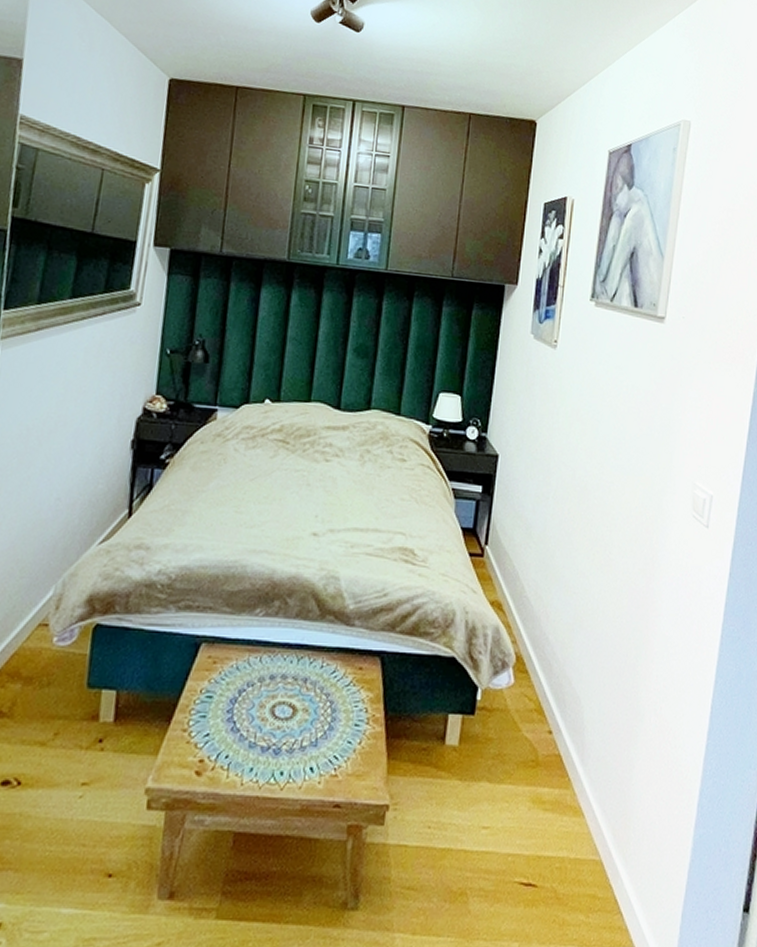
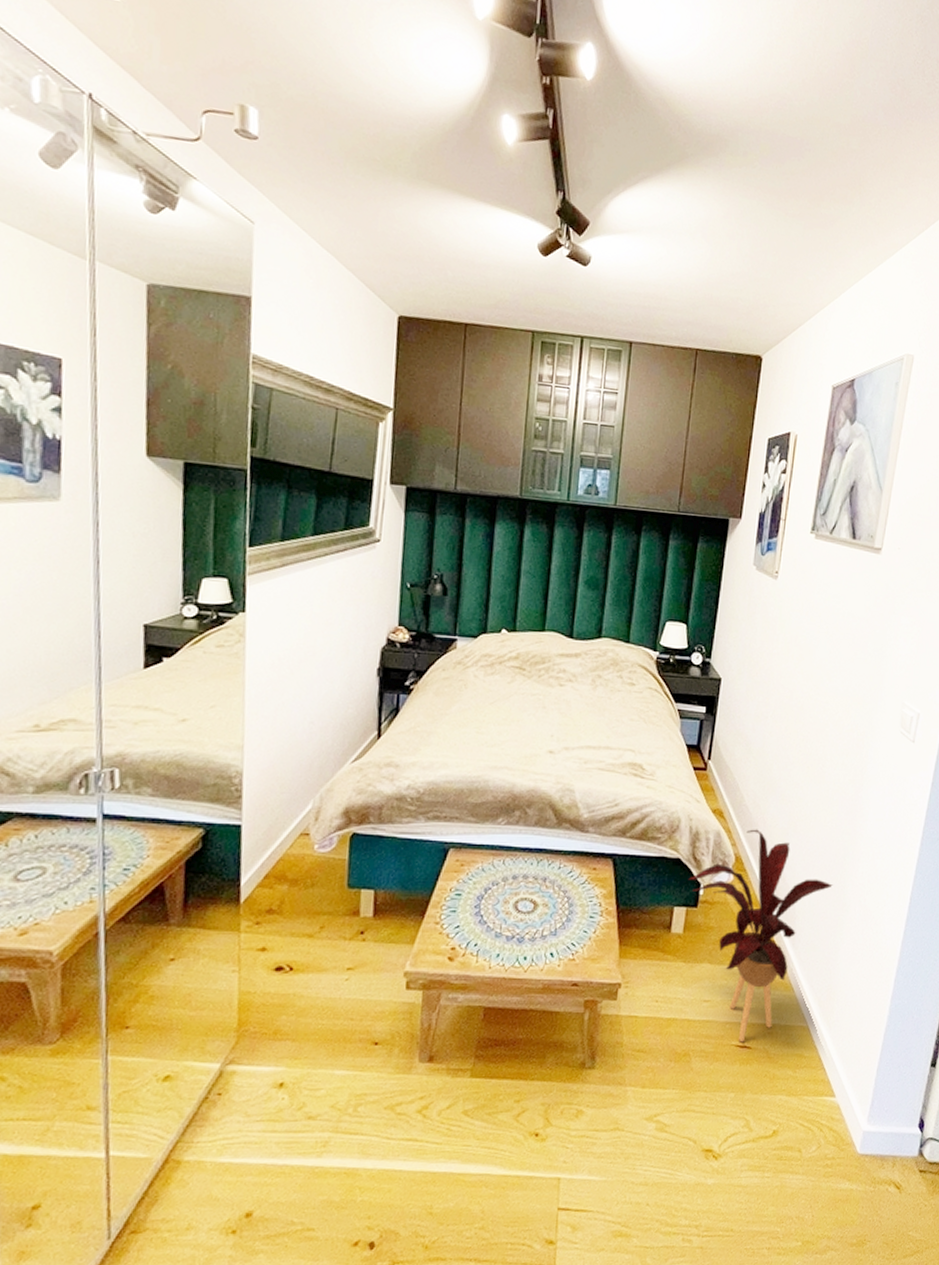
house plant: none [464,624,624,879] -> present [688,829,833,1043]

